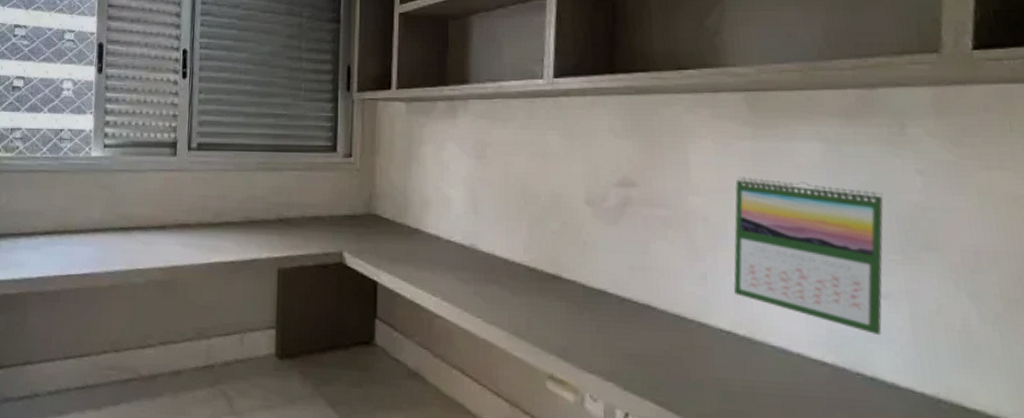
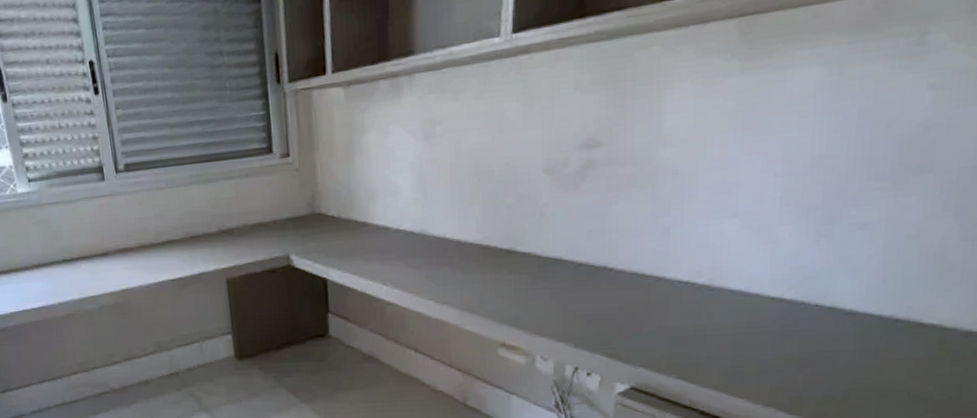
calendar: present [733,177,884,336] -> none [698,115,883,267]

